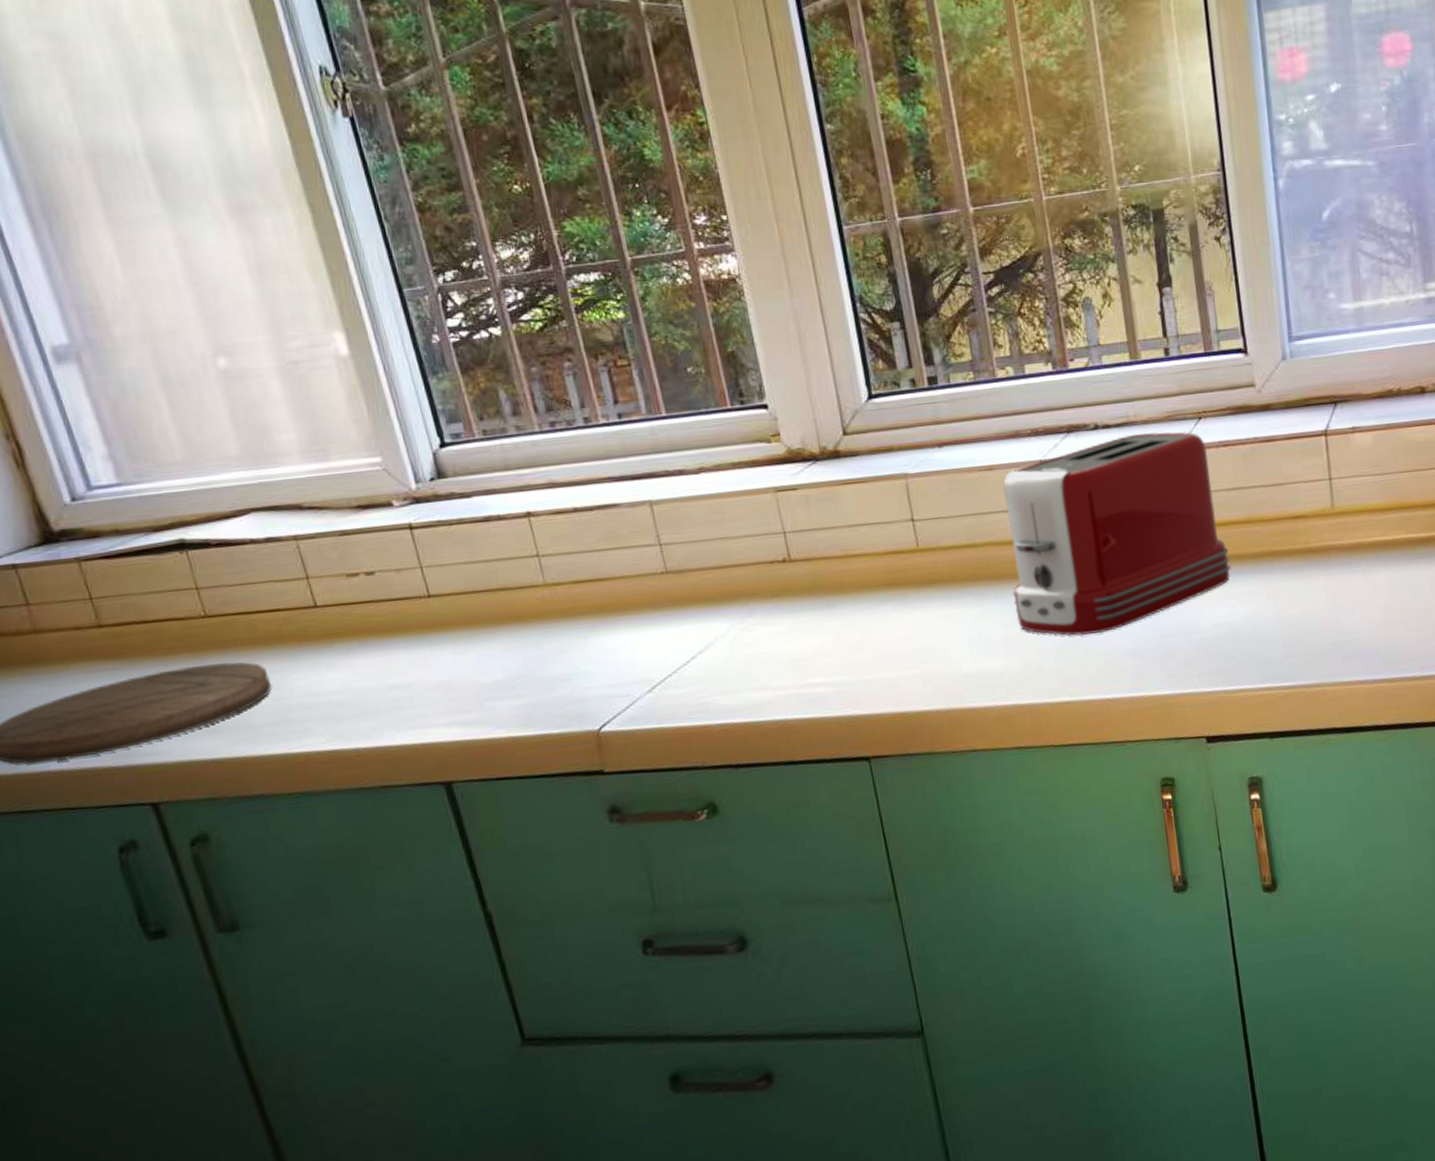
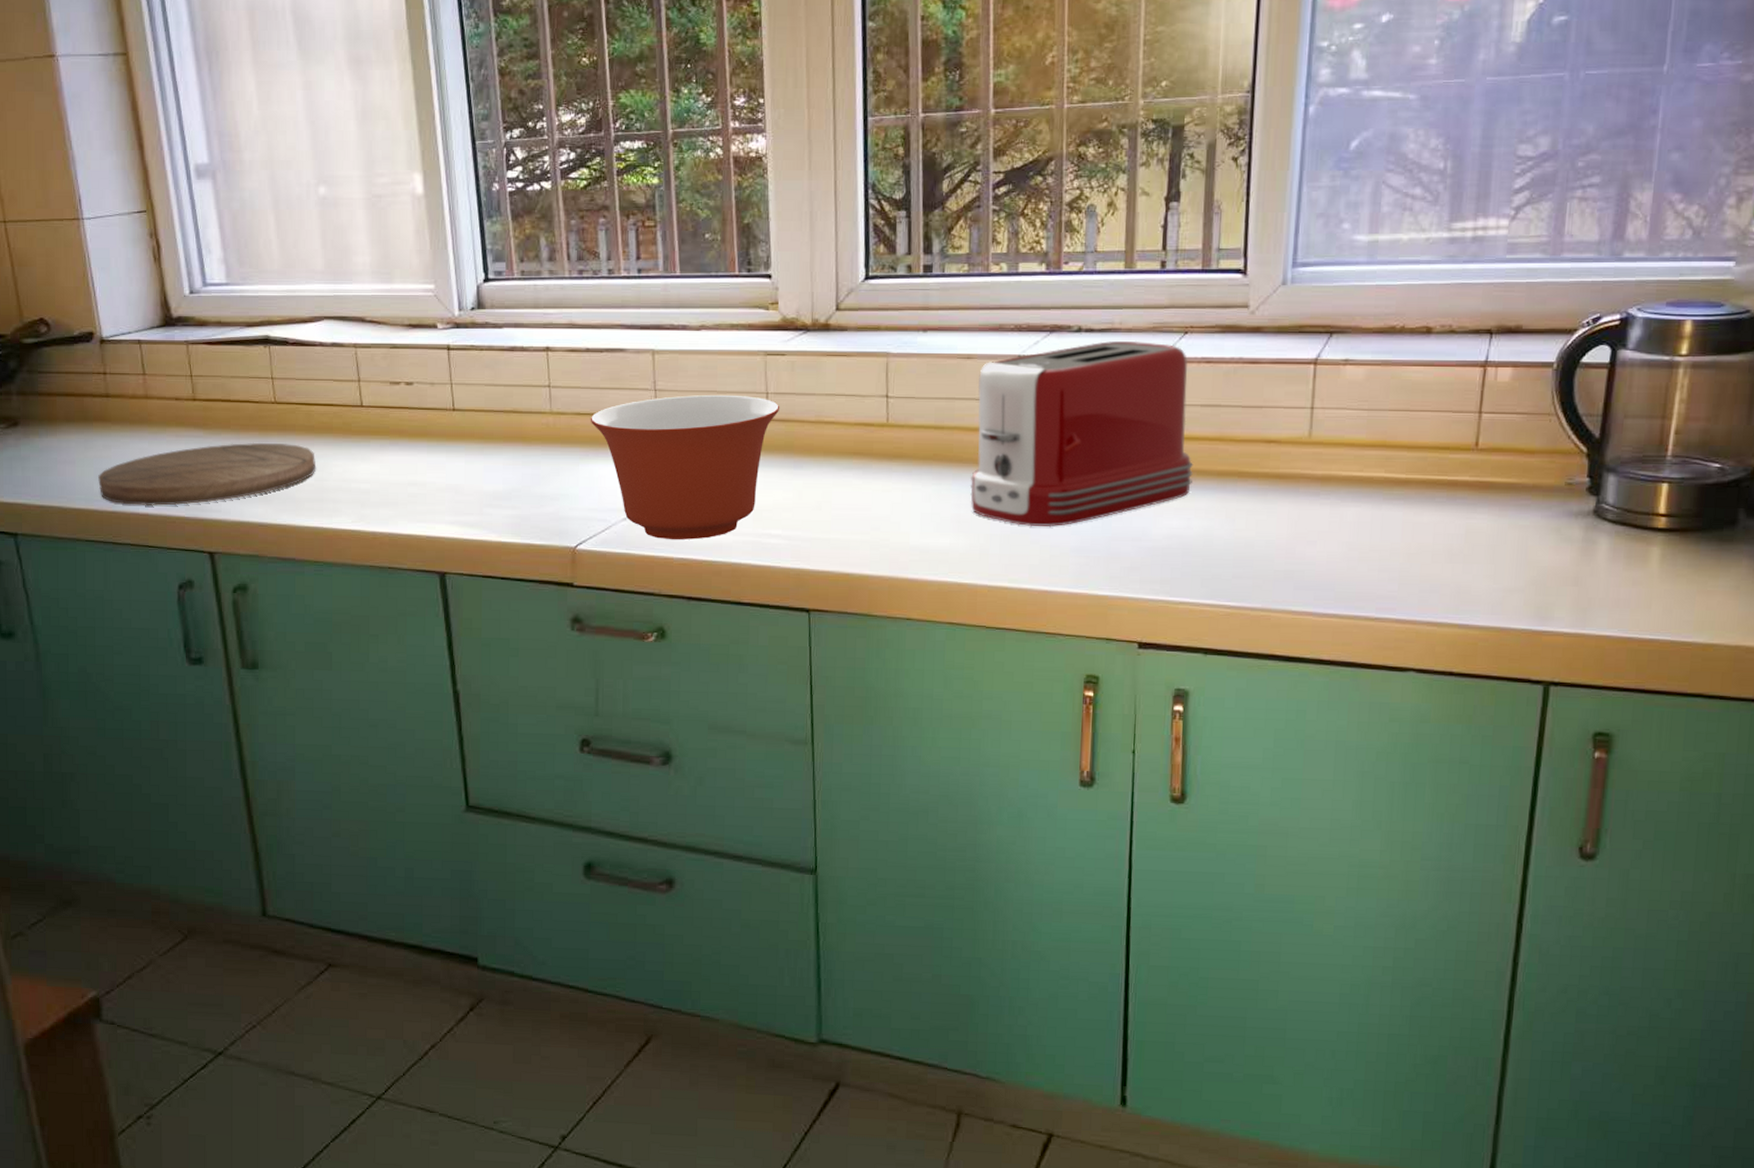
mixing bowl: none [591,538,802,707] -> present [590,394,780,540]

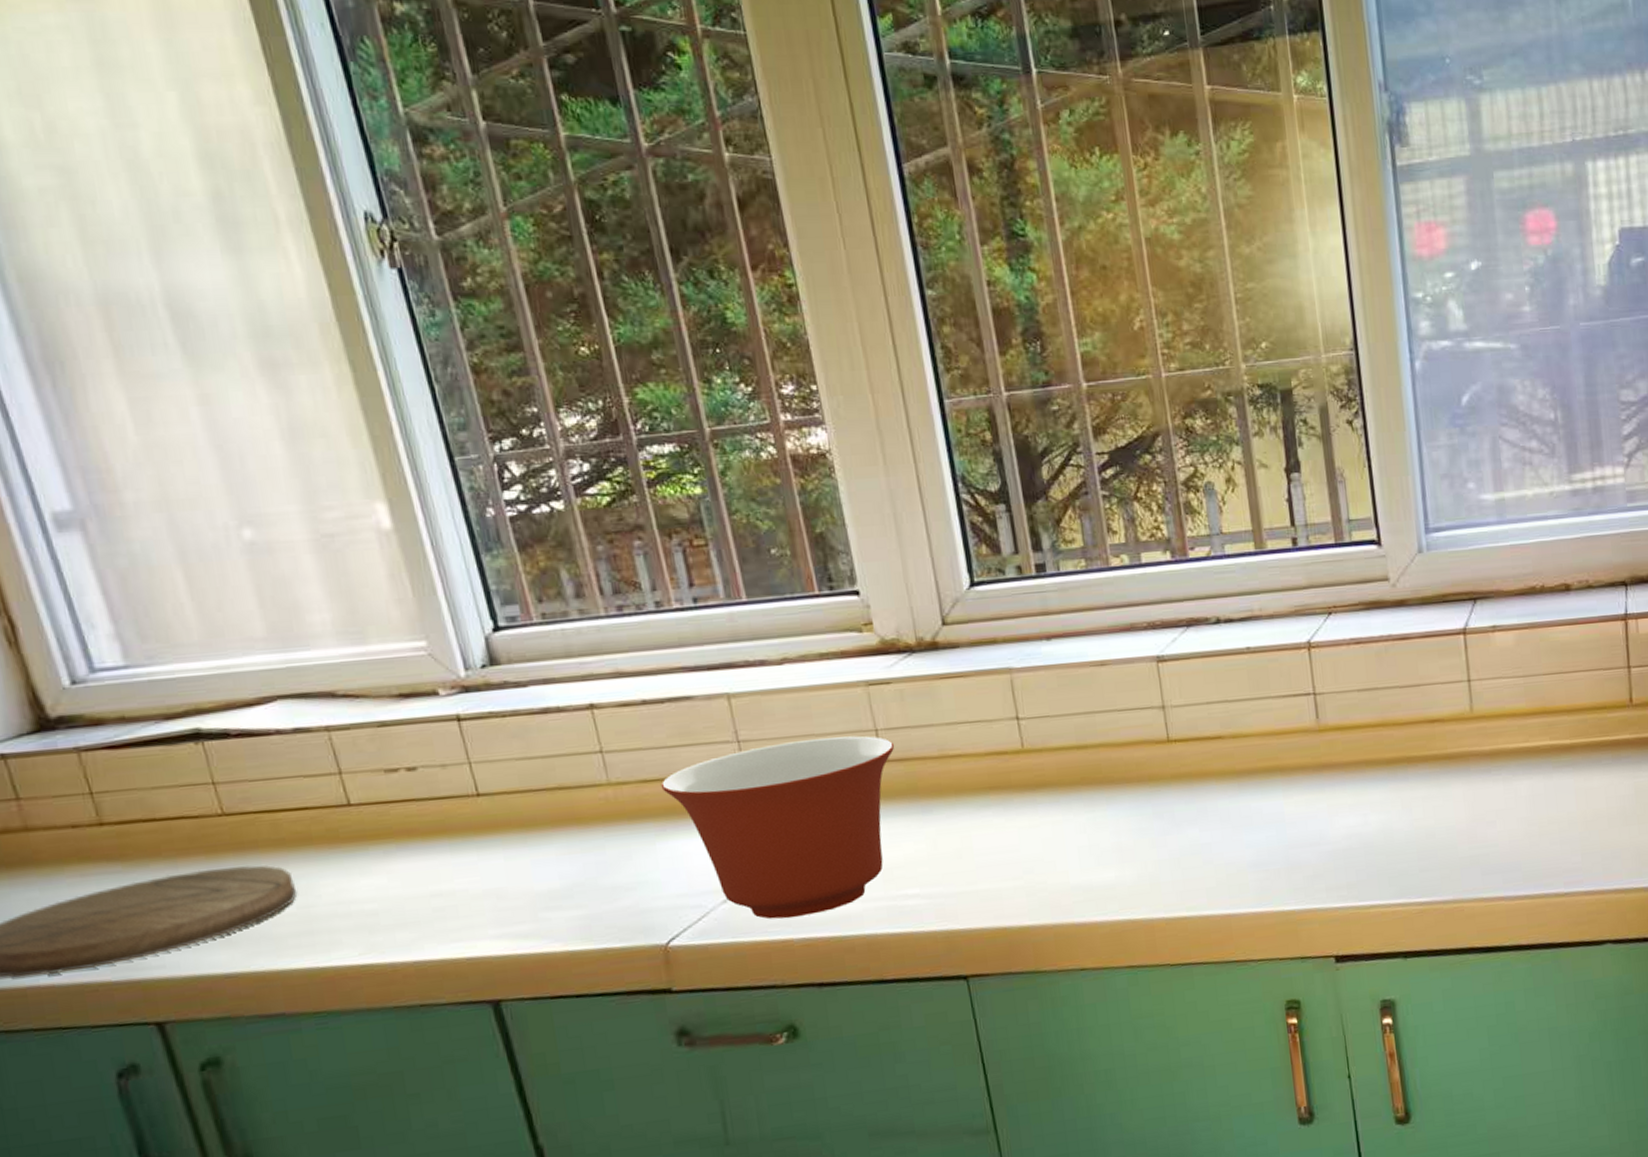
toaster: present [970,341,1193,528] -> none [1117,627,1362,846]

